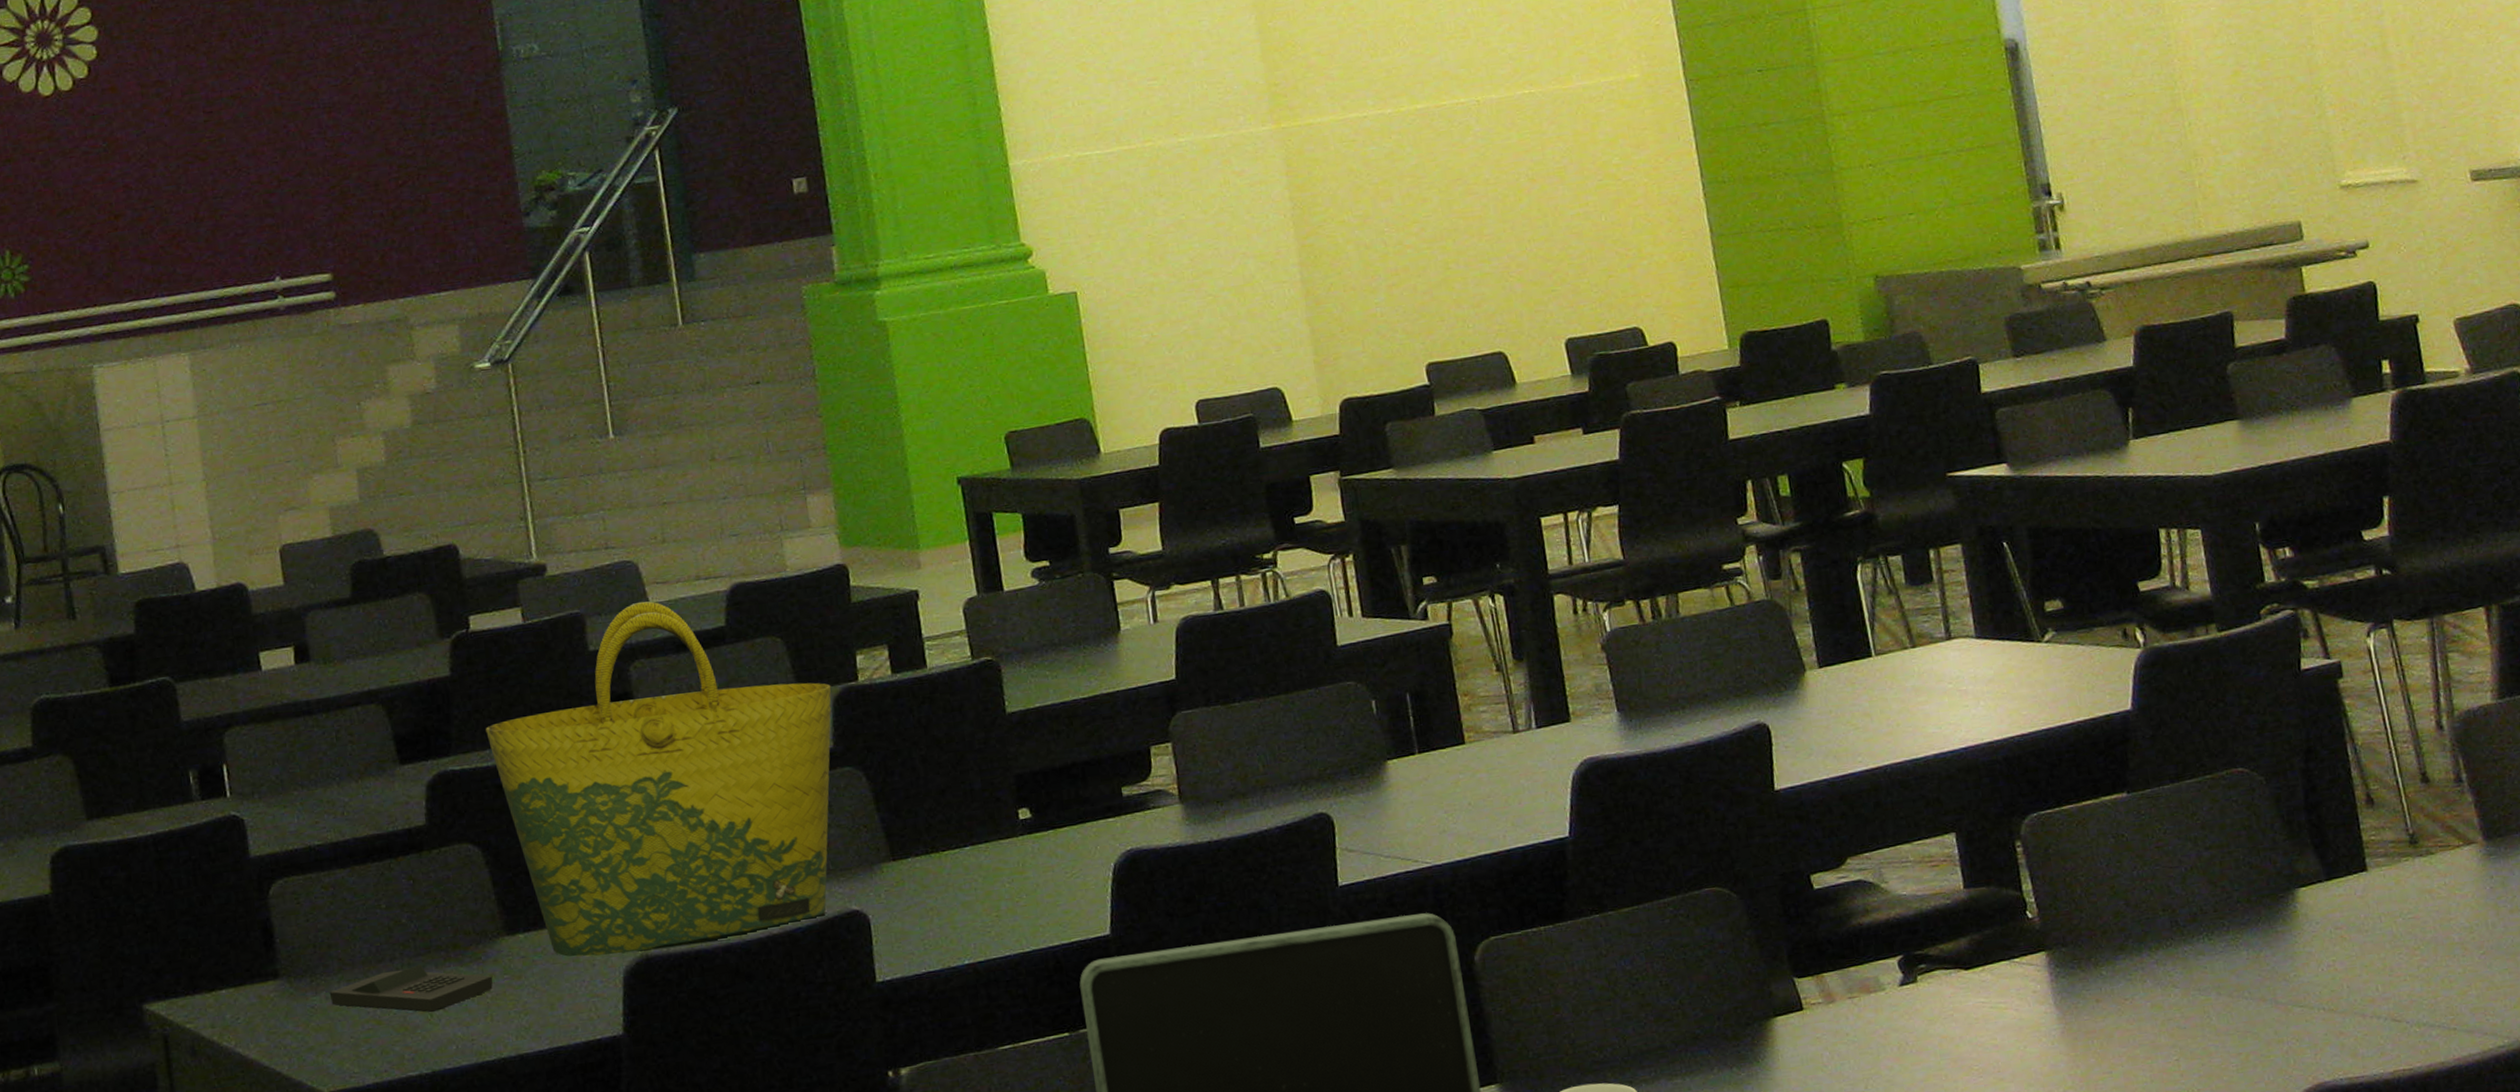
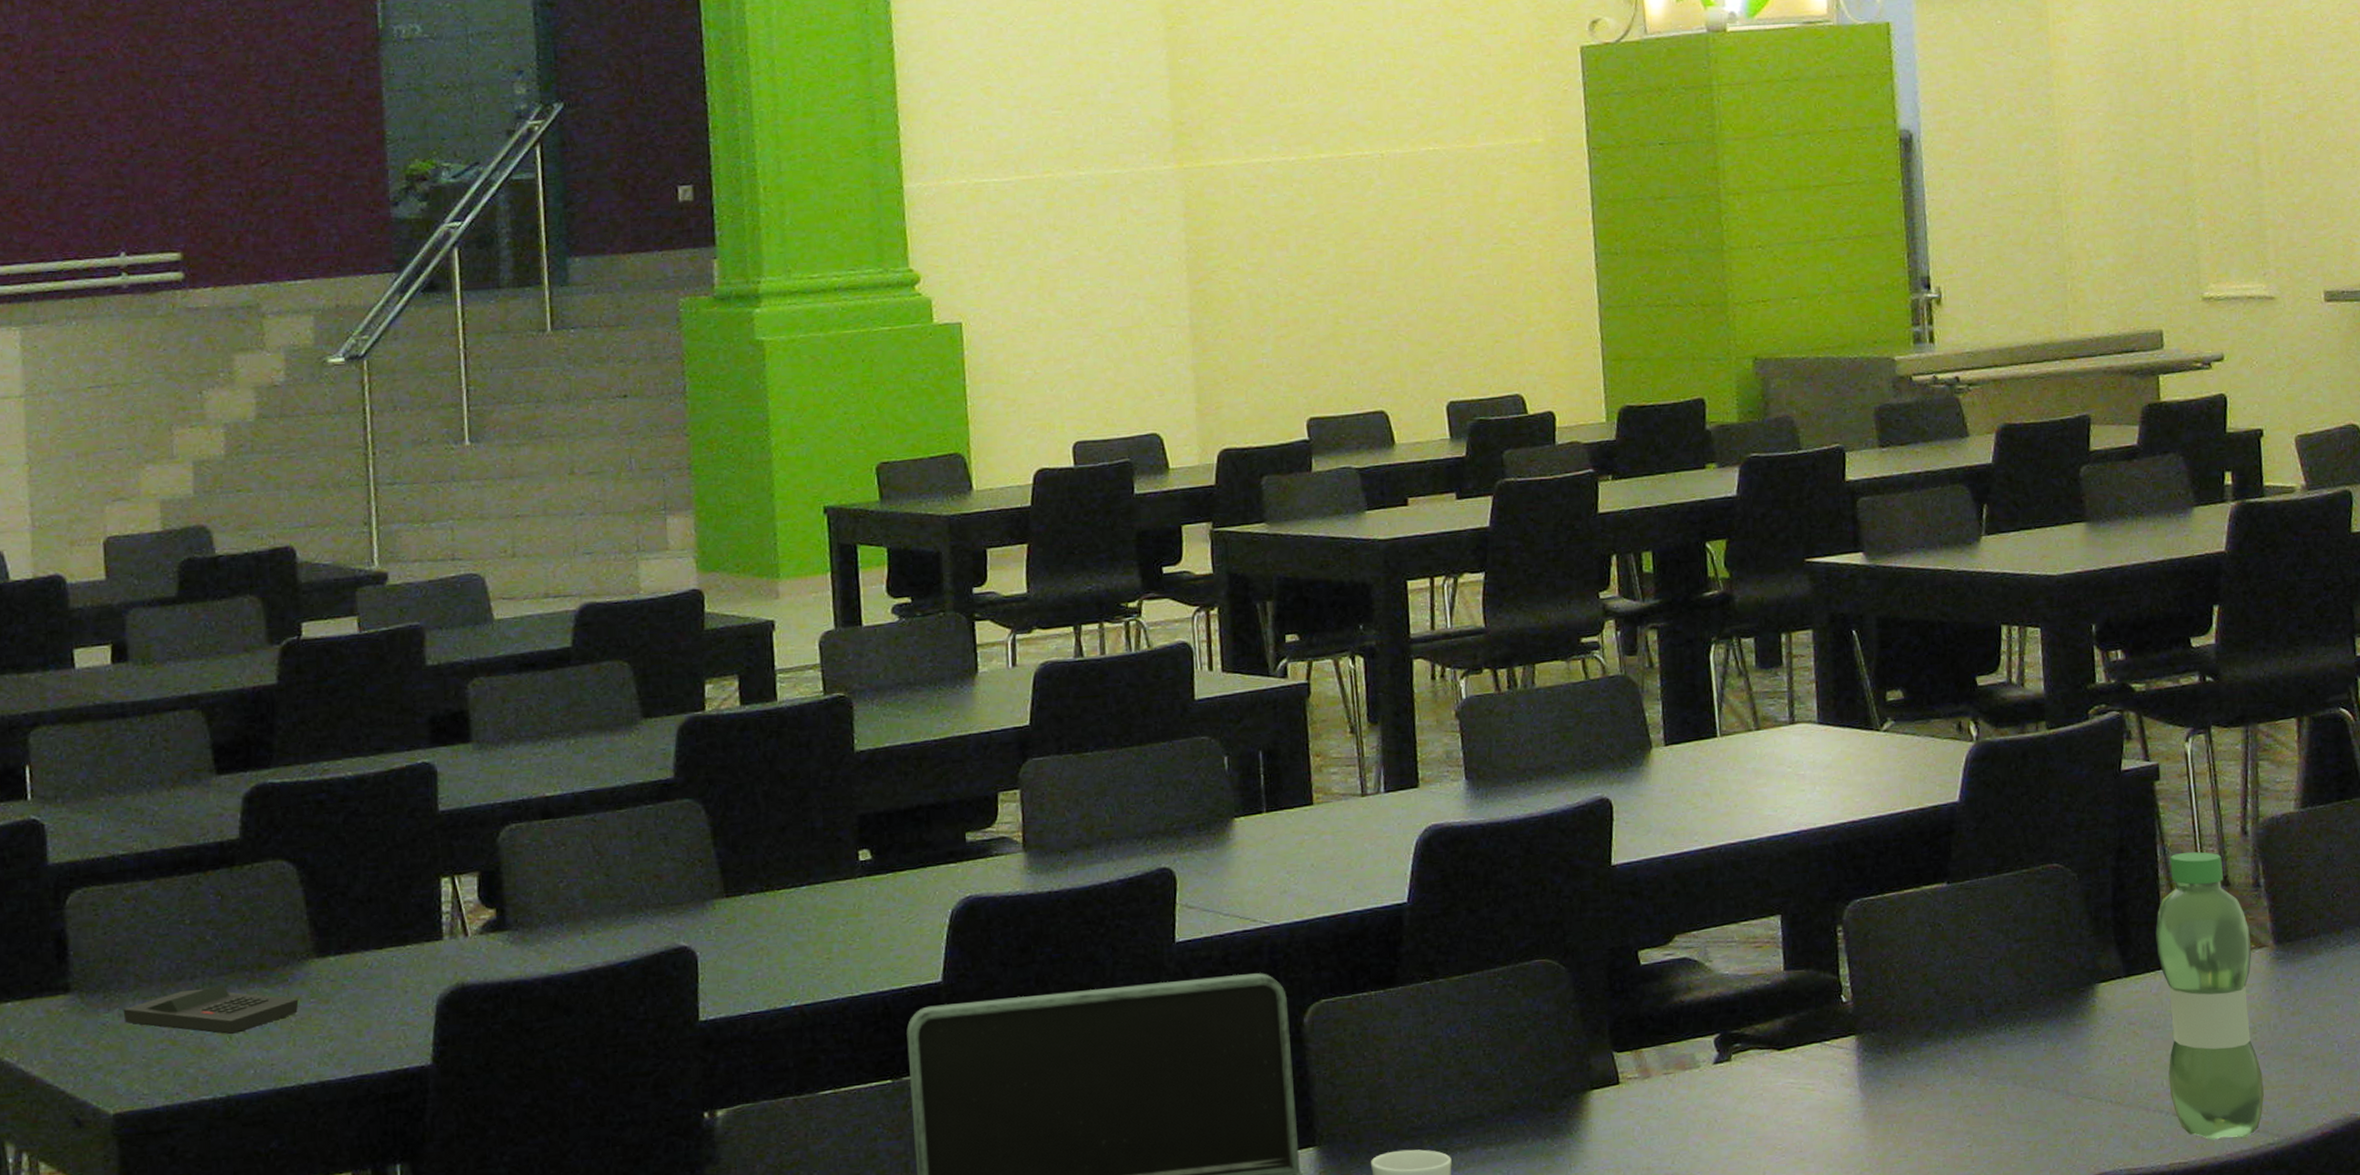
tote bag: present [486,601,832,957] -> none [311,616,677,983]
water bottle: none [2354,749,2489,1045] -> present [2155,852,2264,1140]

